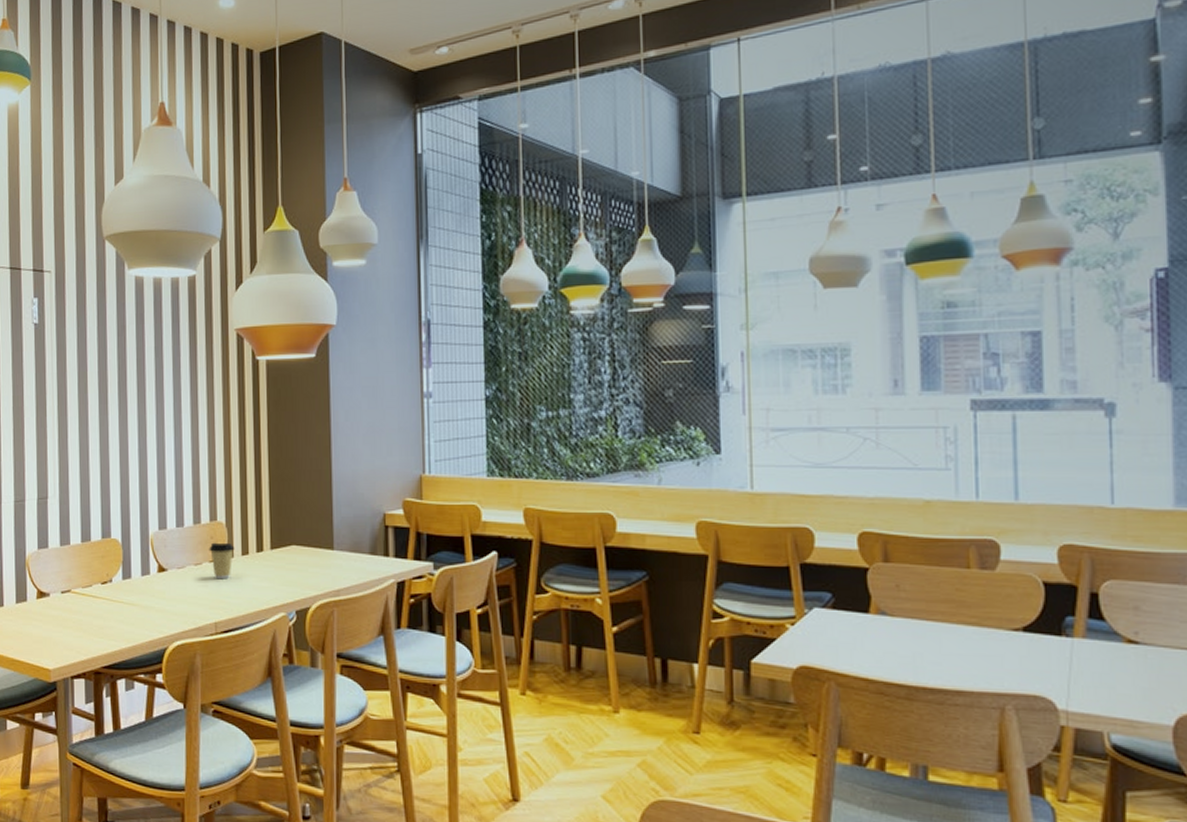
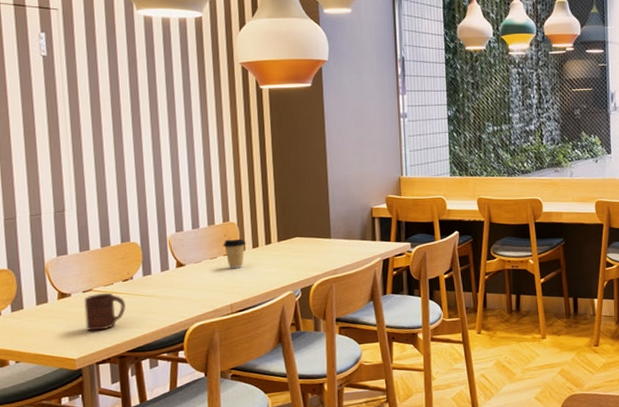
cup: none [62,596,103,639] -> present [84,293,126,331]

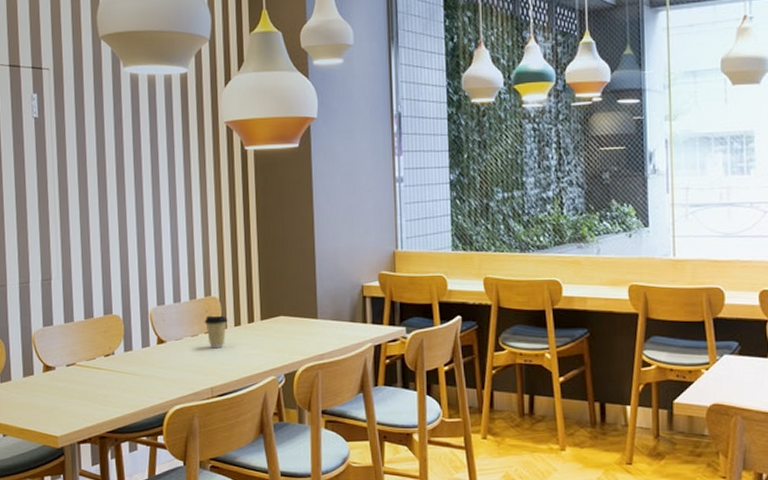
cup: present [84,293,126,331] -> none [67,369,107,408]

